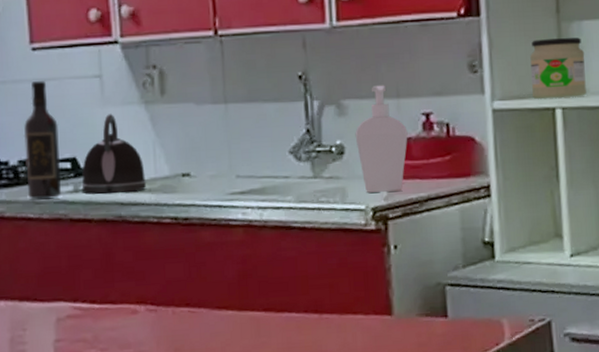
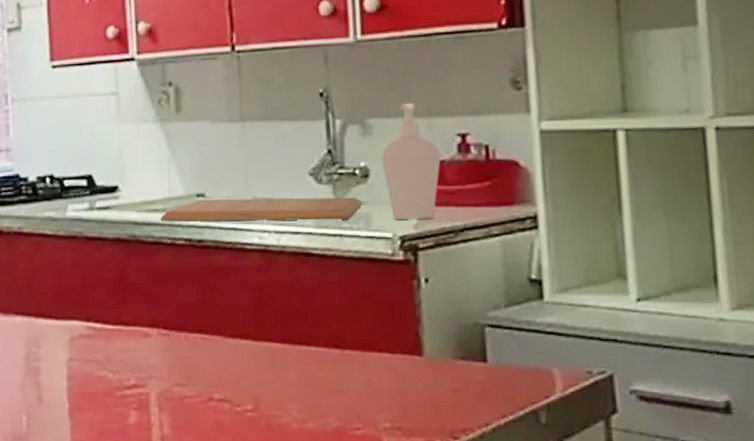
wine bottle: present [23,81,62,200] -> none [42,98,78,217]
kettle: present [81,114,147,194] -> none [96,131,161,212]
chopping board: none [146,172,339,202] -> present [160,197,363,222]
jar: present [530,38,587,99] -> none [585,49,656,119]

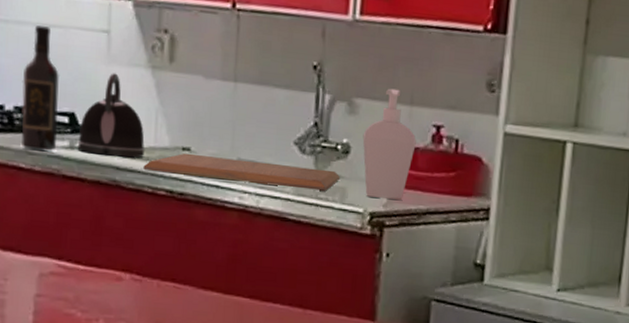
wine bottle: none [42,98,78,217] -> present [21,25,60,152]
kettle: none [96,131,161,212] -> present [77,73,146,158]

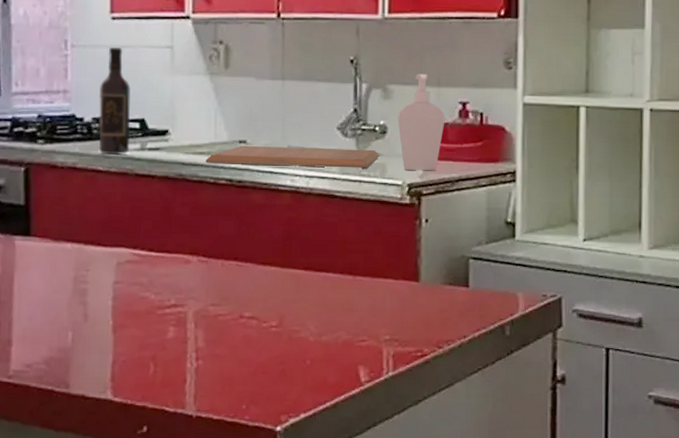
kettle: present [77,73,146,158] -> none [148,82,207,153]

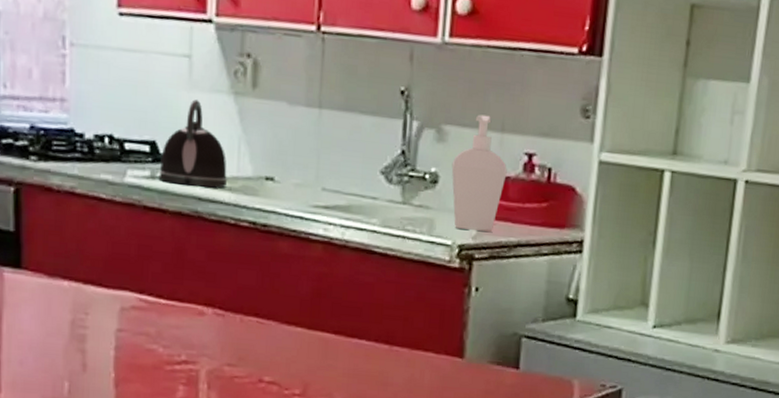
wine bottle: present [98,47,132,155] -> none [102,50,141,182]
kettle: none [148,82,207,153] -> present [158,99,228,188]
chopping board: present [205,145,380,168] -> none [226,183,429,223]

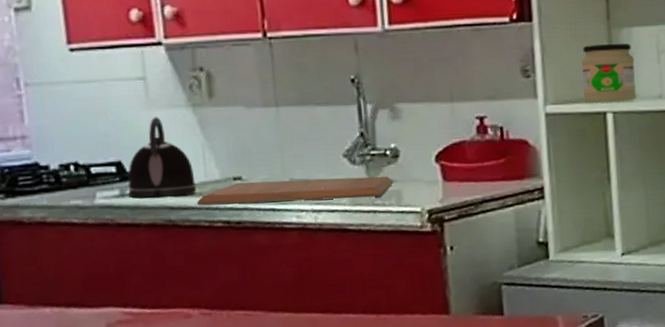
chopping board: none [226,183,429,223] -> present [197,176,394,206]
soap bottle: present [451,114,507,233] -> none [409,89,463,195]
jar: none [642,92,706,162] -> present [581,44,636,103]

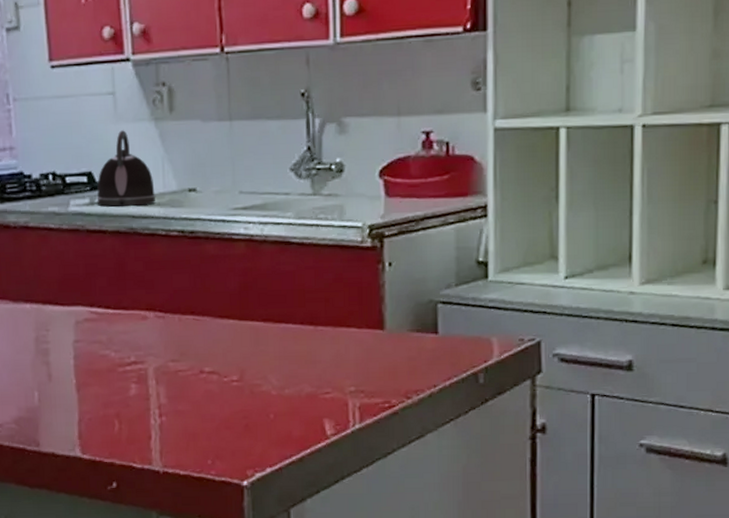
chopping board: present [197,176,394,206] -> none [156,190,337,215]
jar: present [581,44,636,103] -> none [536,53,595,117]

